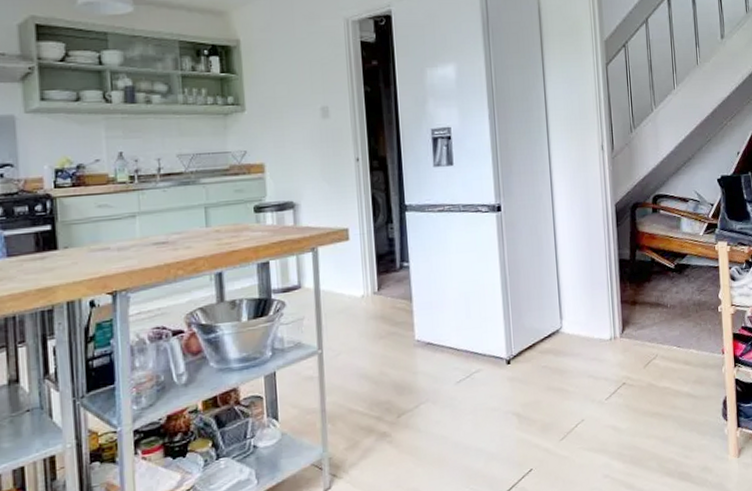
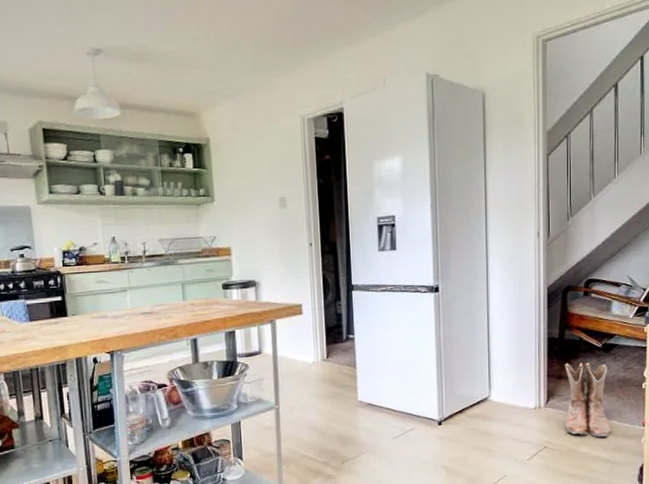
boots: none [638,285,691,369] -> present [564,362,611,438]

